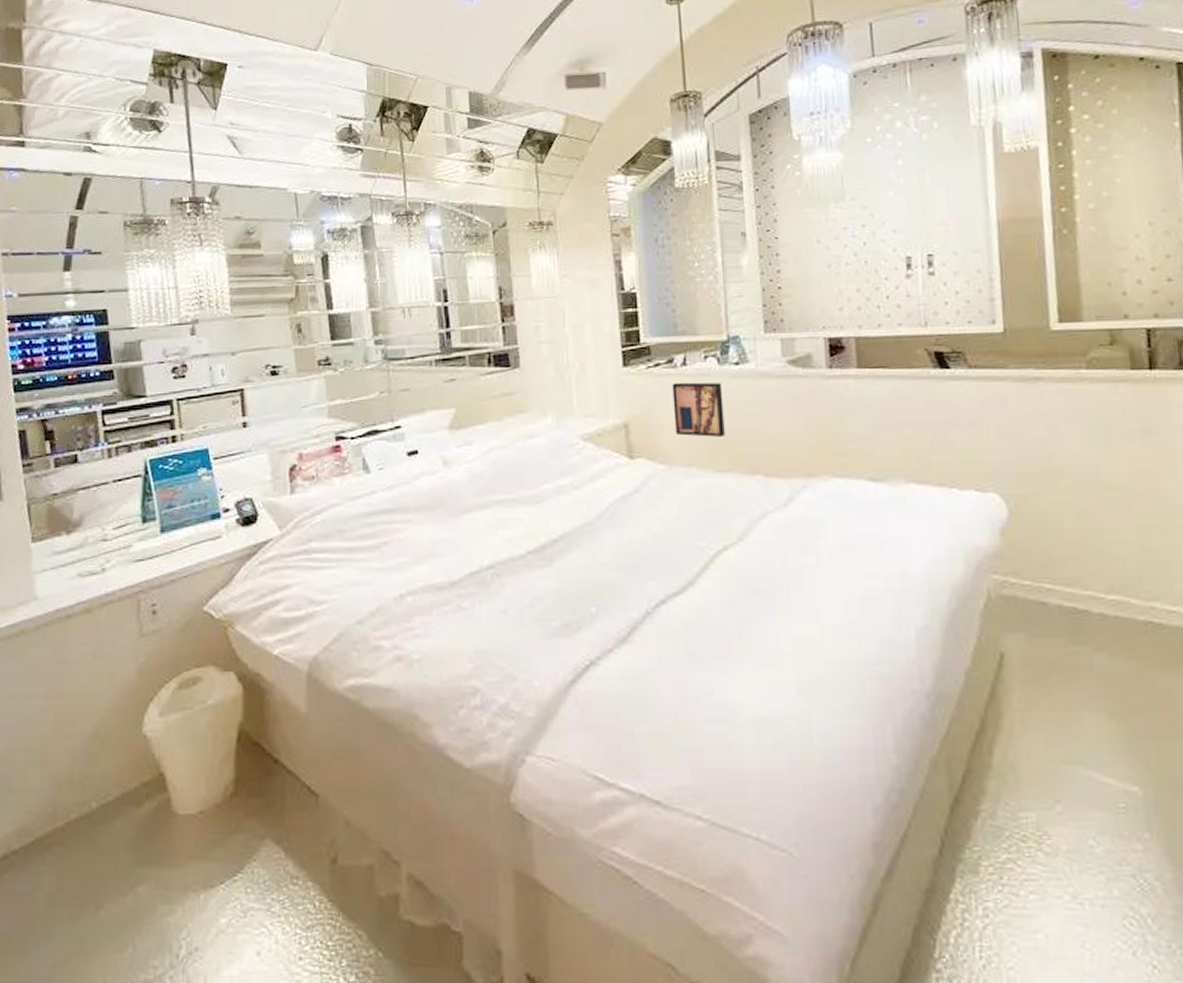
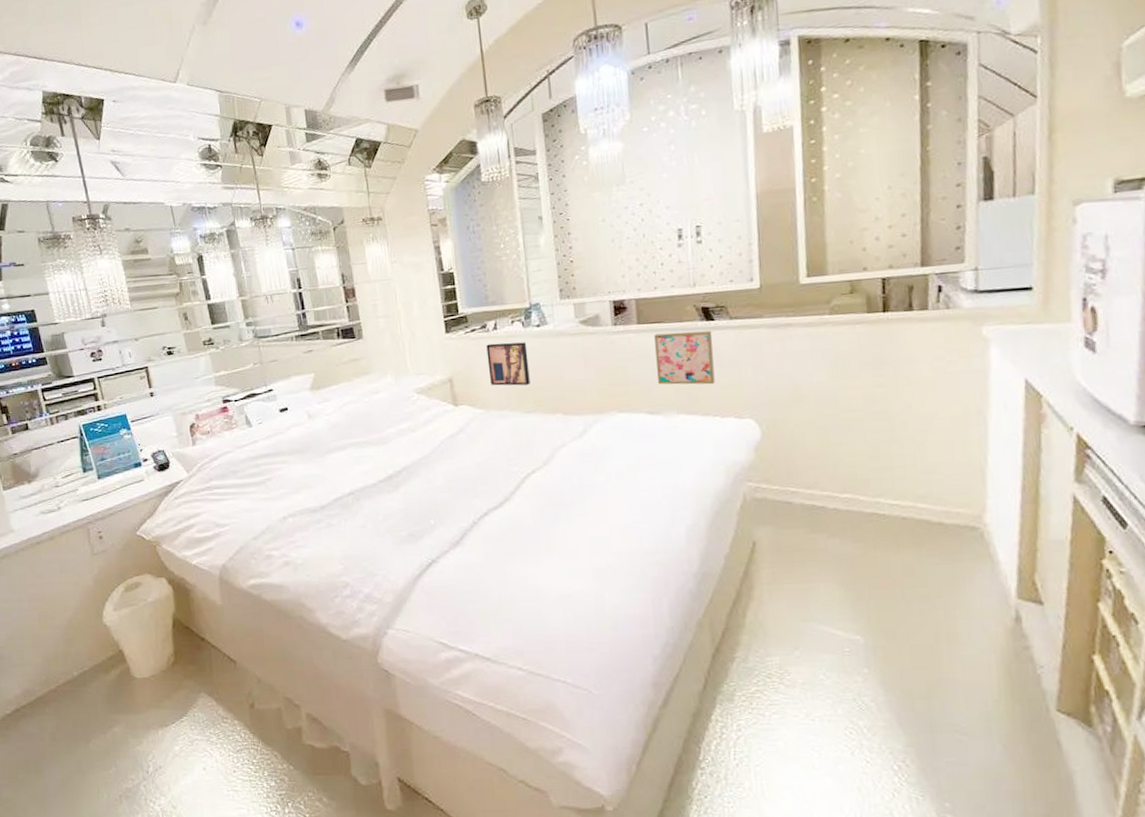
wall art: none [878,380,952,448] -> present [654,330,715,385]

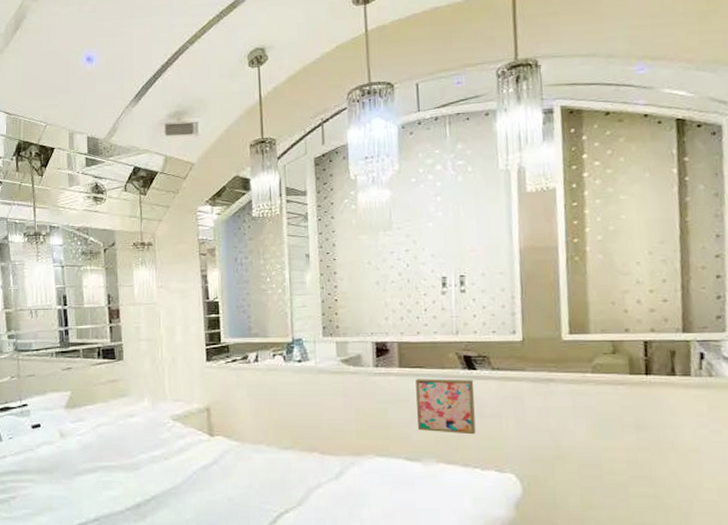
wall art: present [486,342,530,386] -> none [246,375,288,420]

